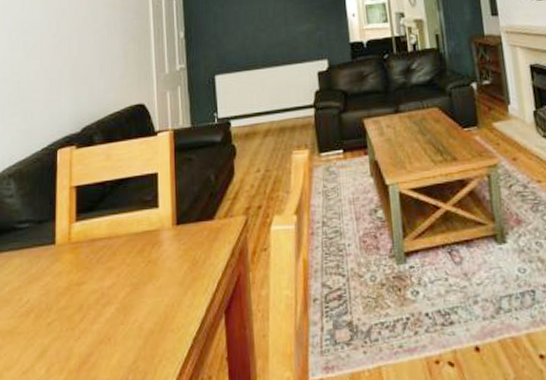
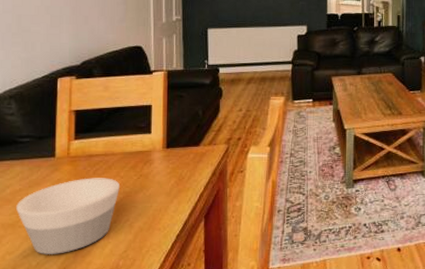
bowl: none [15,266,126,369] -> present [16,178,120,254]

